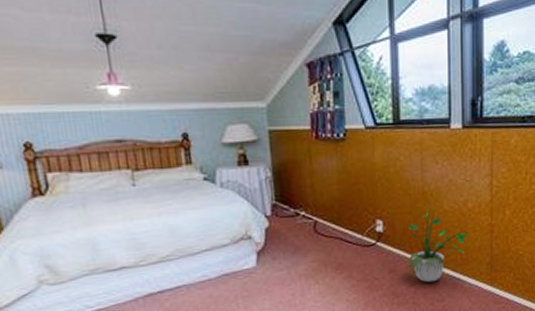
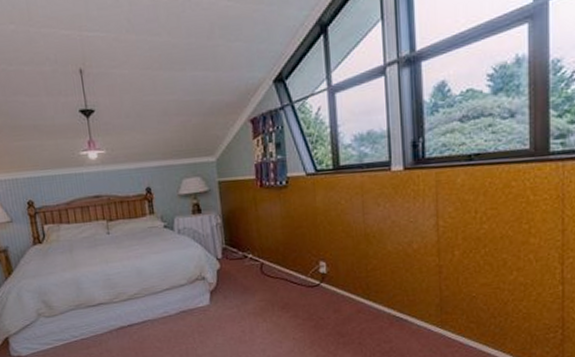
potted plant: present [407,204,469,283] -> none [351,246,415,324]

